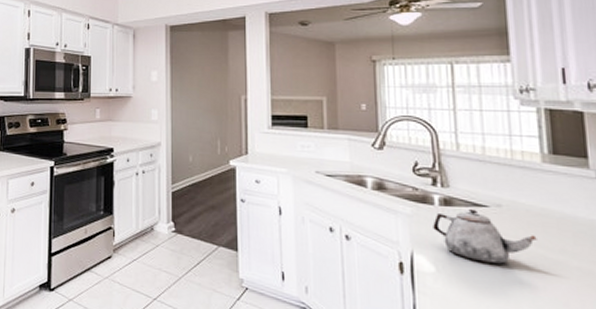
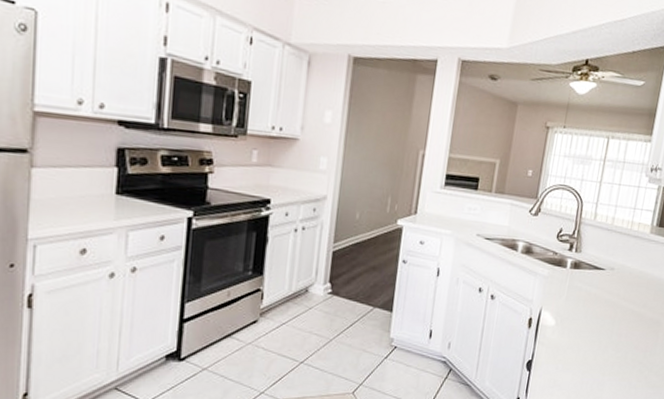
teapot: present [433,209,537,264] -> none [561,272,631,317]

